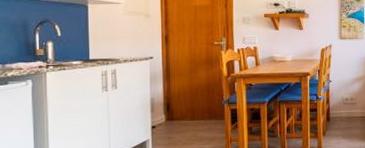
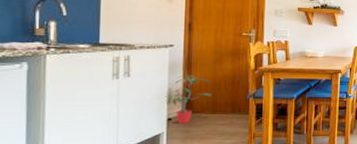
potted plant: none [149,84,189,130] -> present [165,74,212,123]

